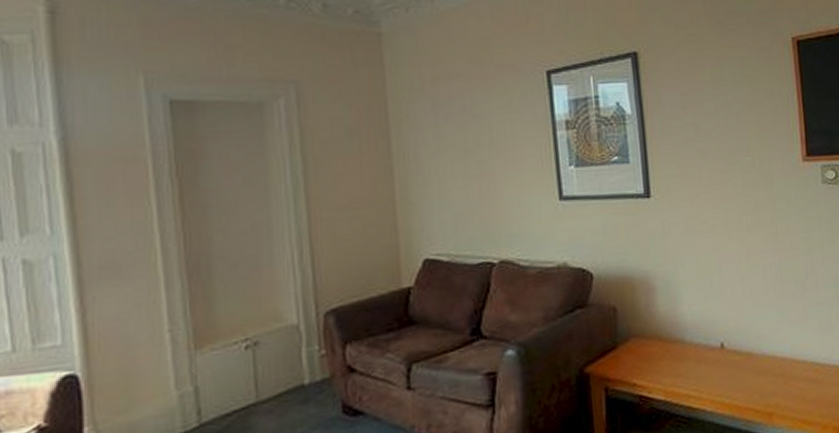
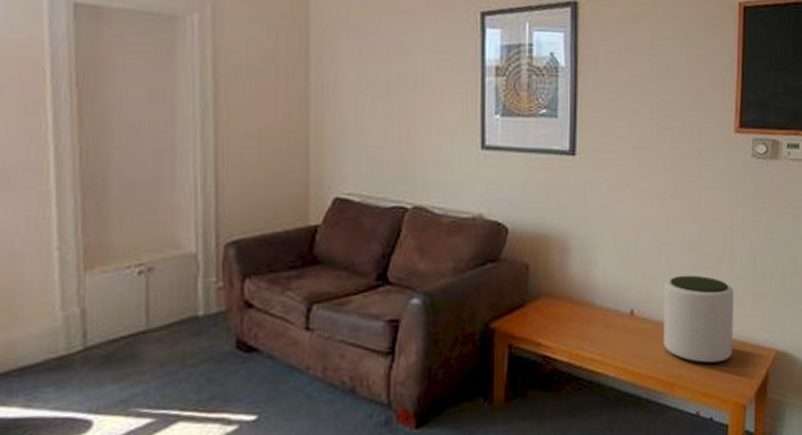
plant pot: none [751,303,827,391] -> present [663,275,734,364]

